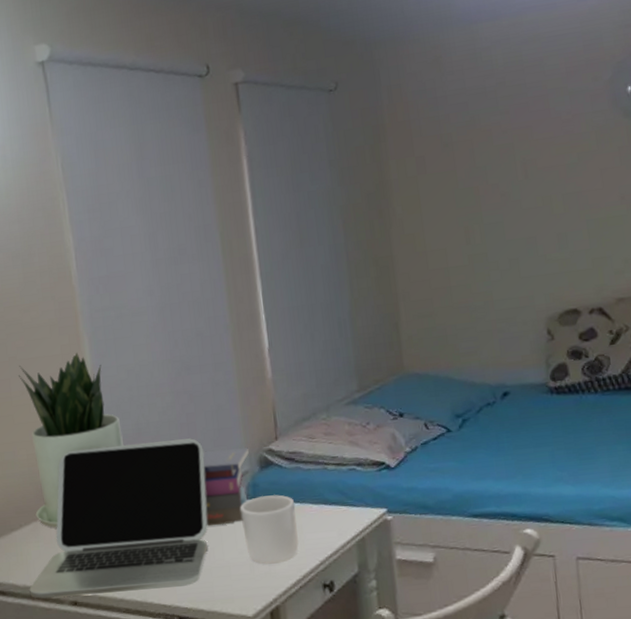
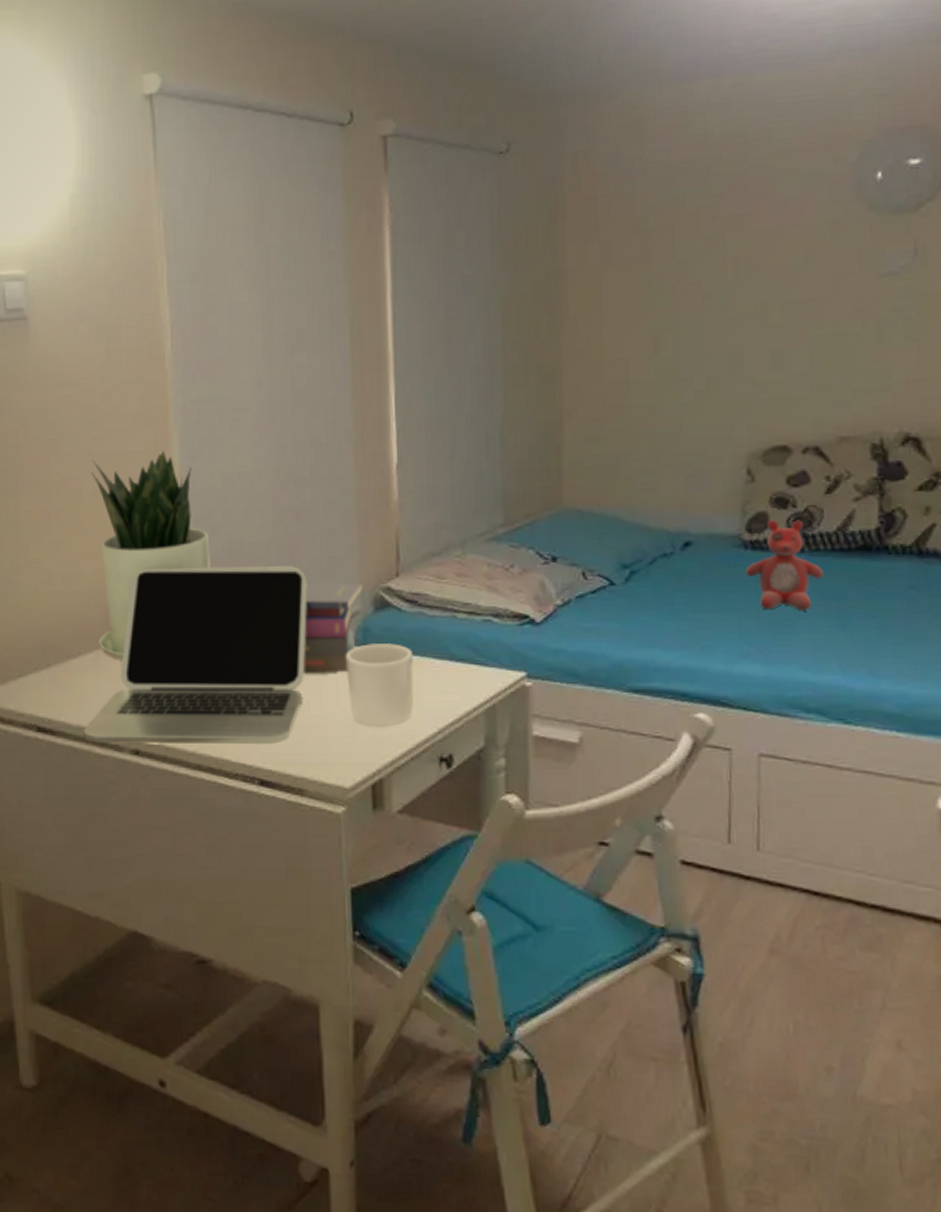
stuffed bear: none [553,367,615,442] -> present [745,519,824,611]

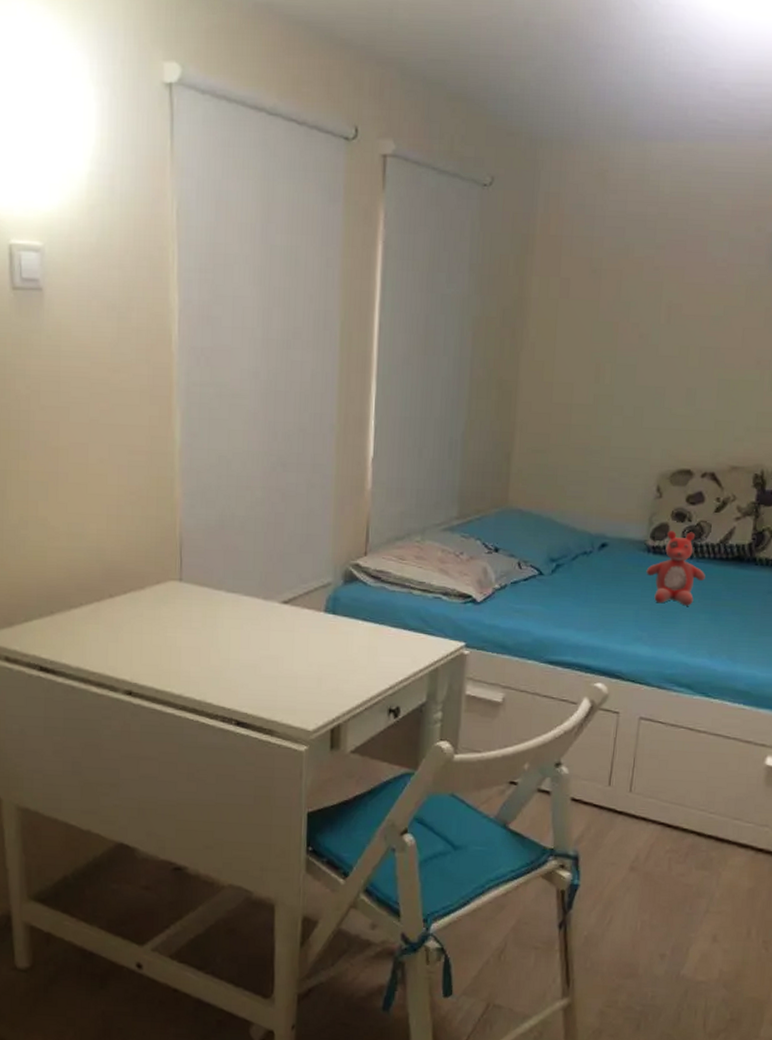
laptop: present [83,565,308,745] -> none [82,532,288,692]
planter: present [91,451,210,660] -> none [99,427,204,612]
books: present [303,582,362,675] -> none [280,555,335,635]
mug: present [345,643,414,727] -> none [316,611,374,682]

